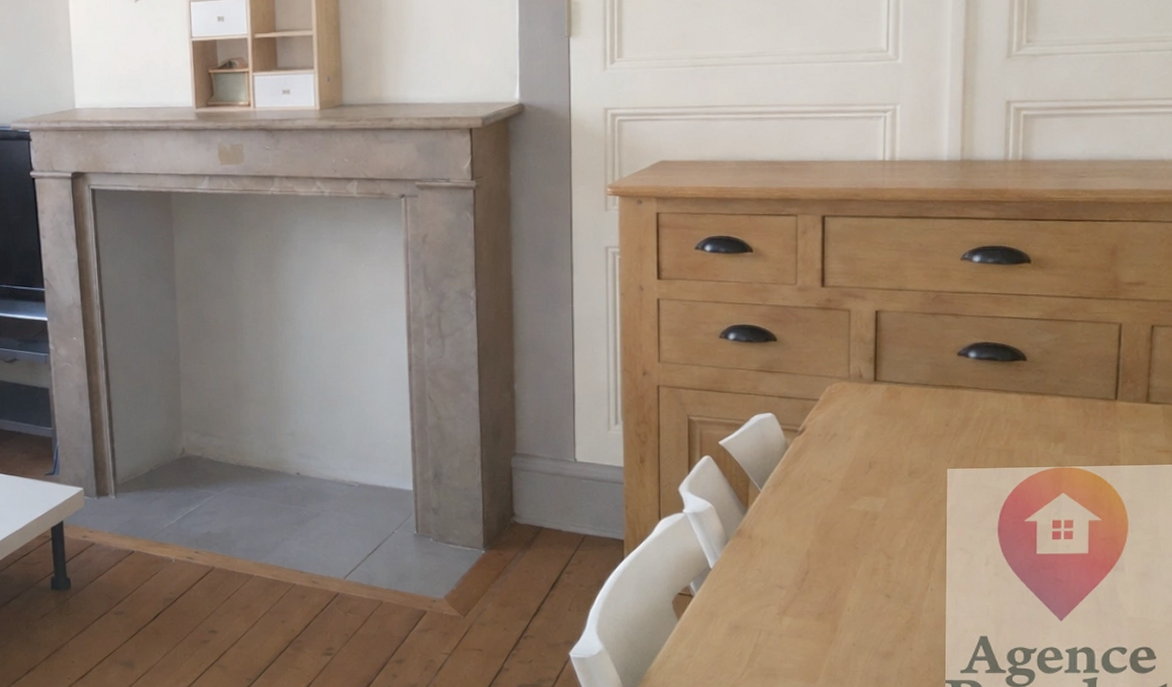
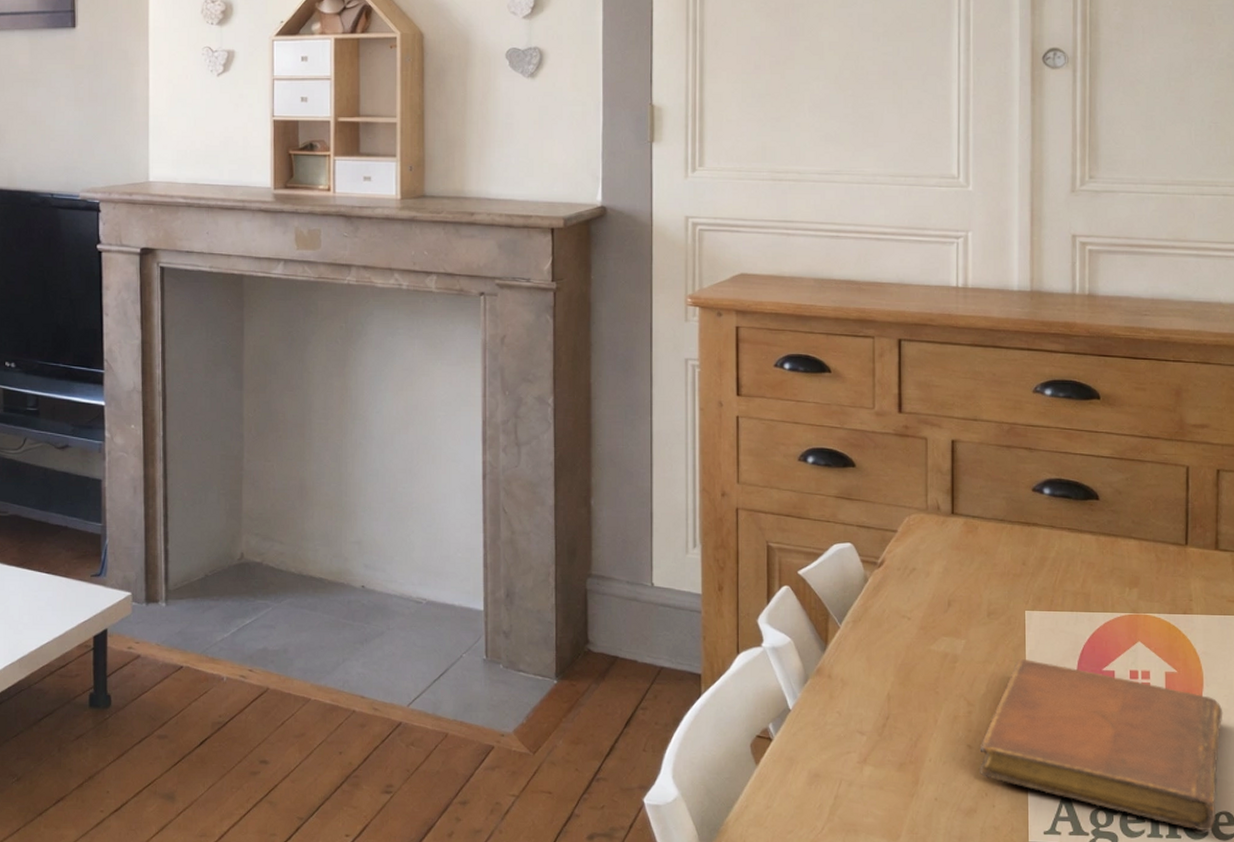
notebook: none [898,514,1147,666] -> present [979,659,1223,832]

